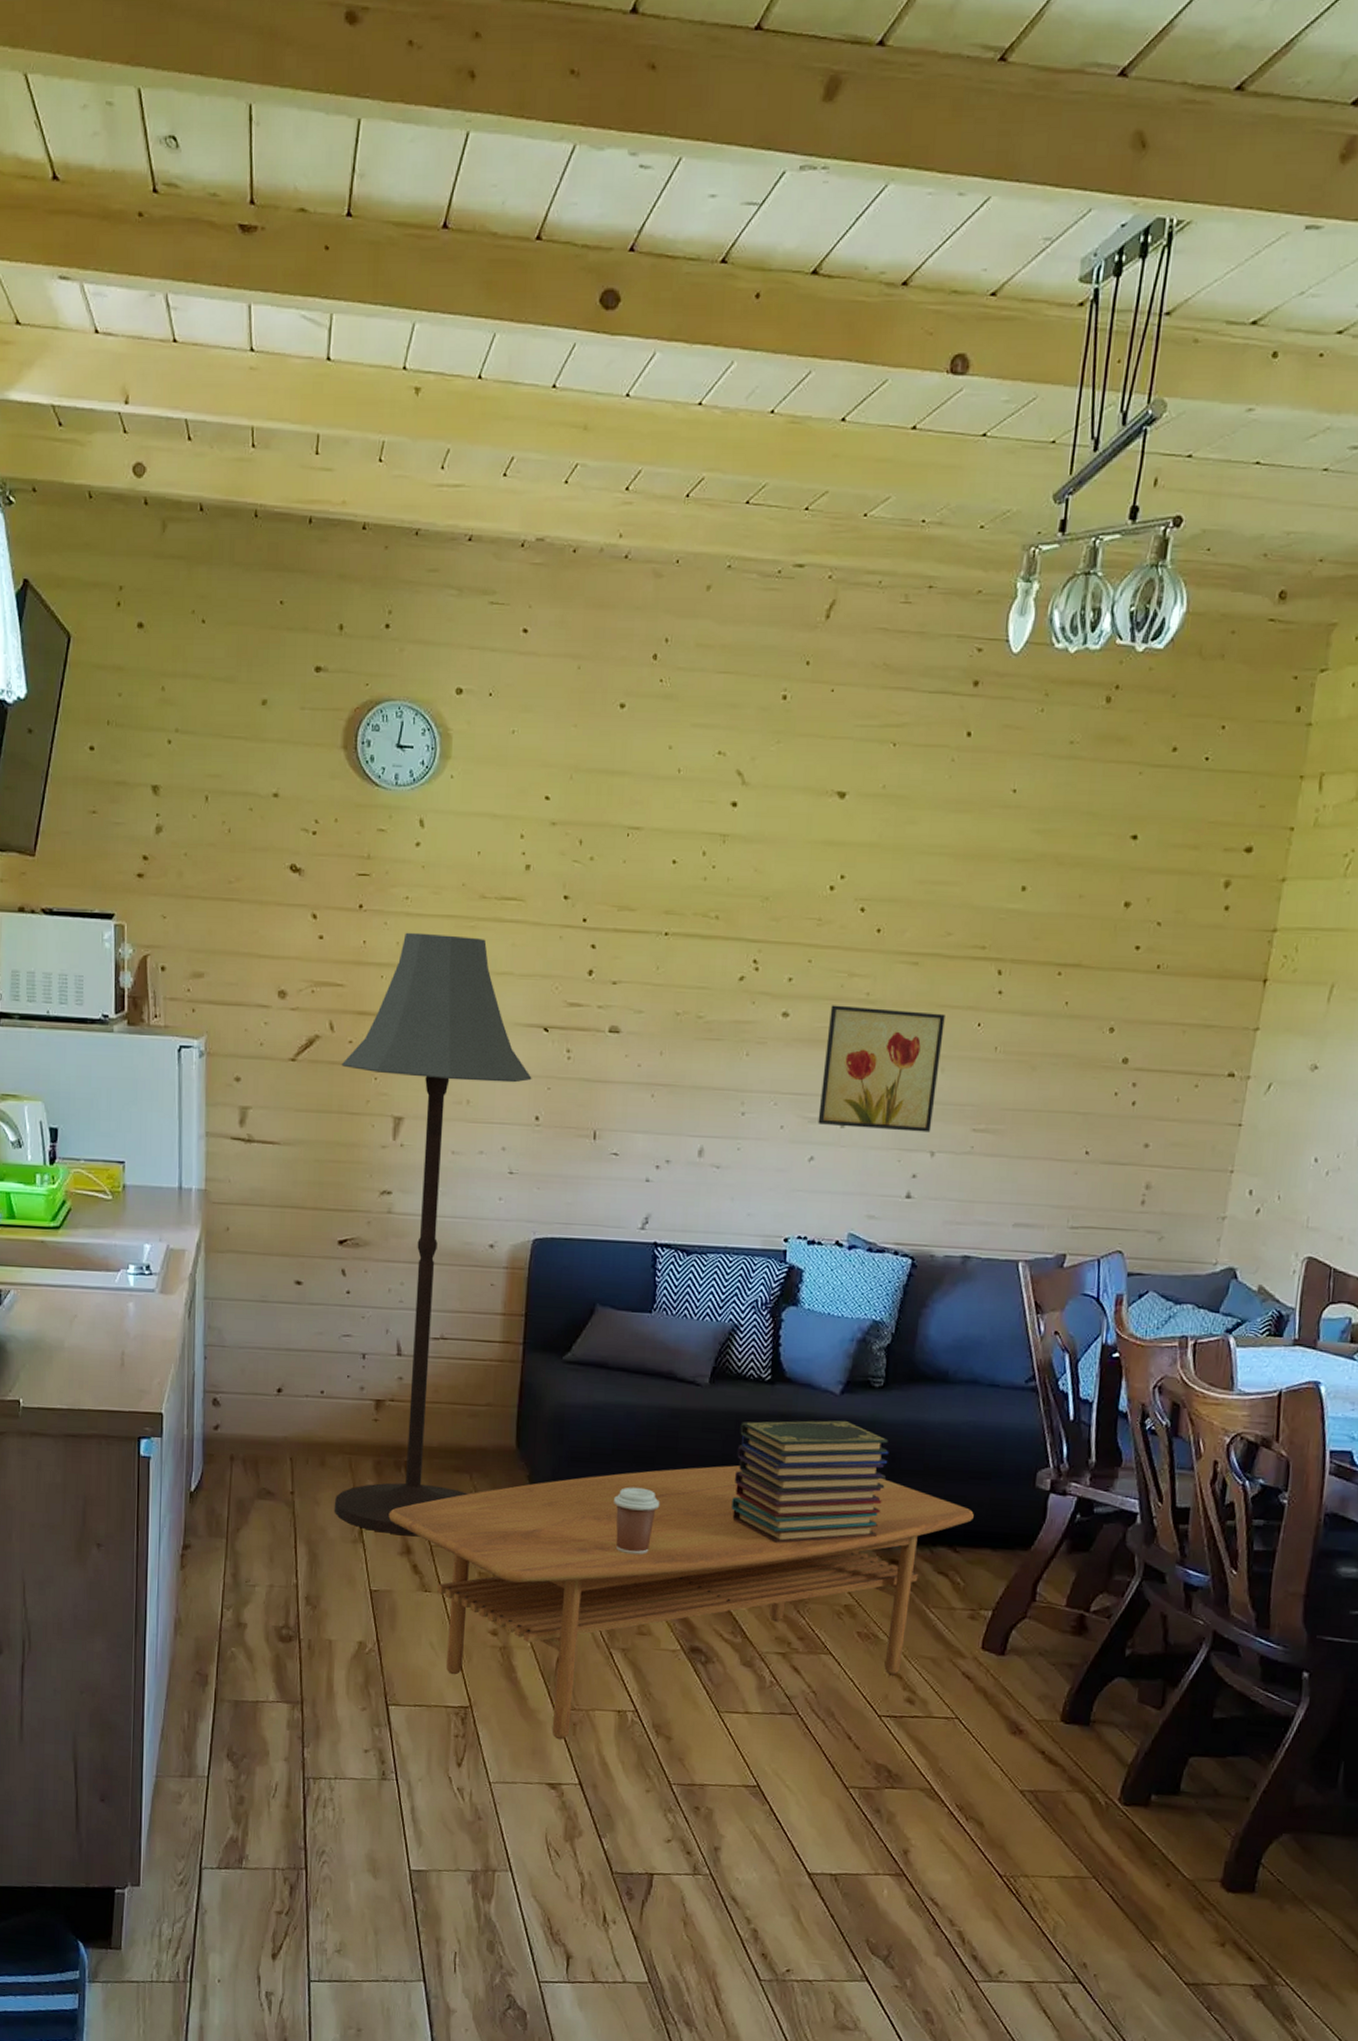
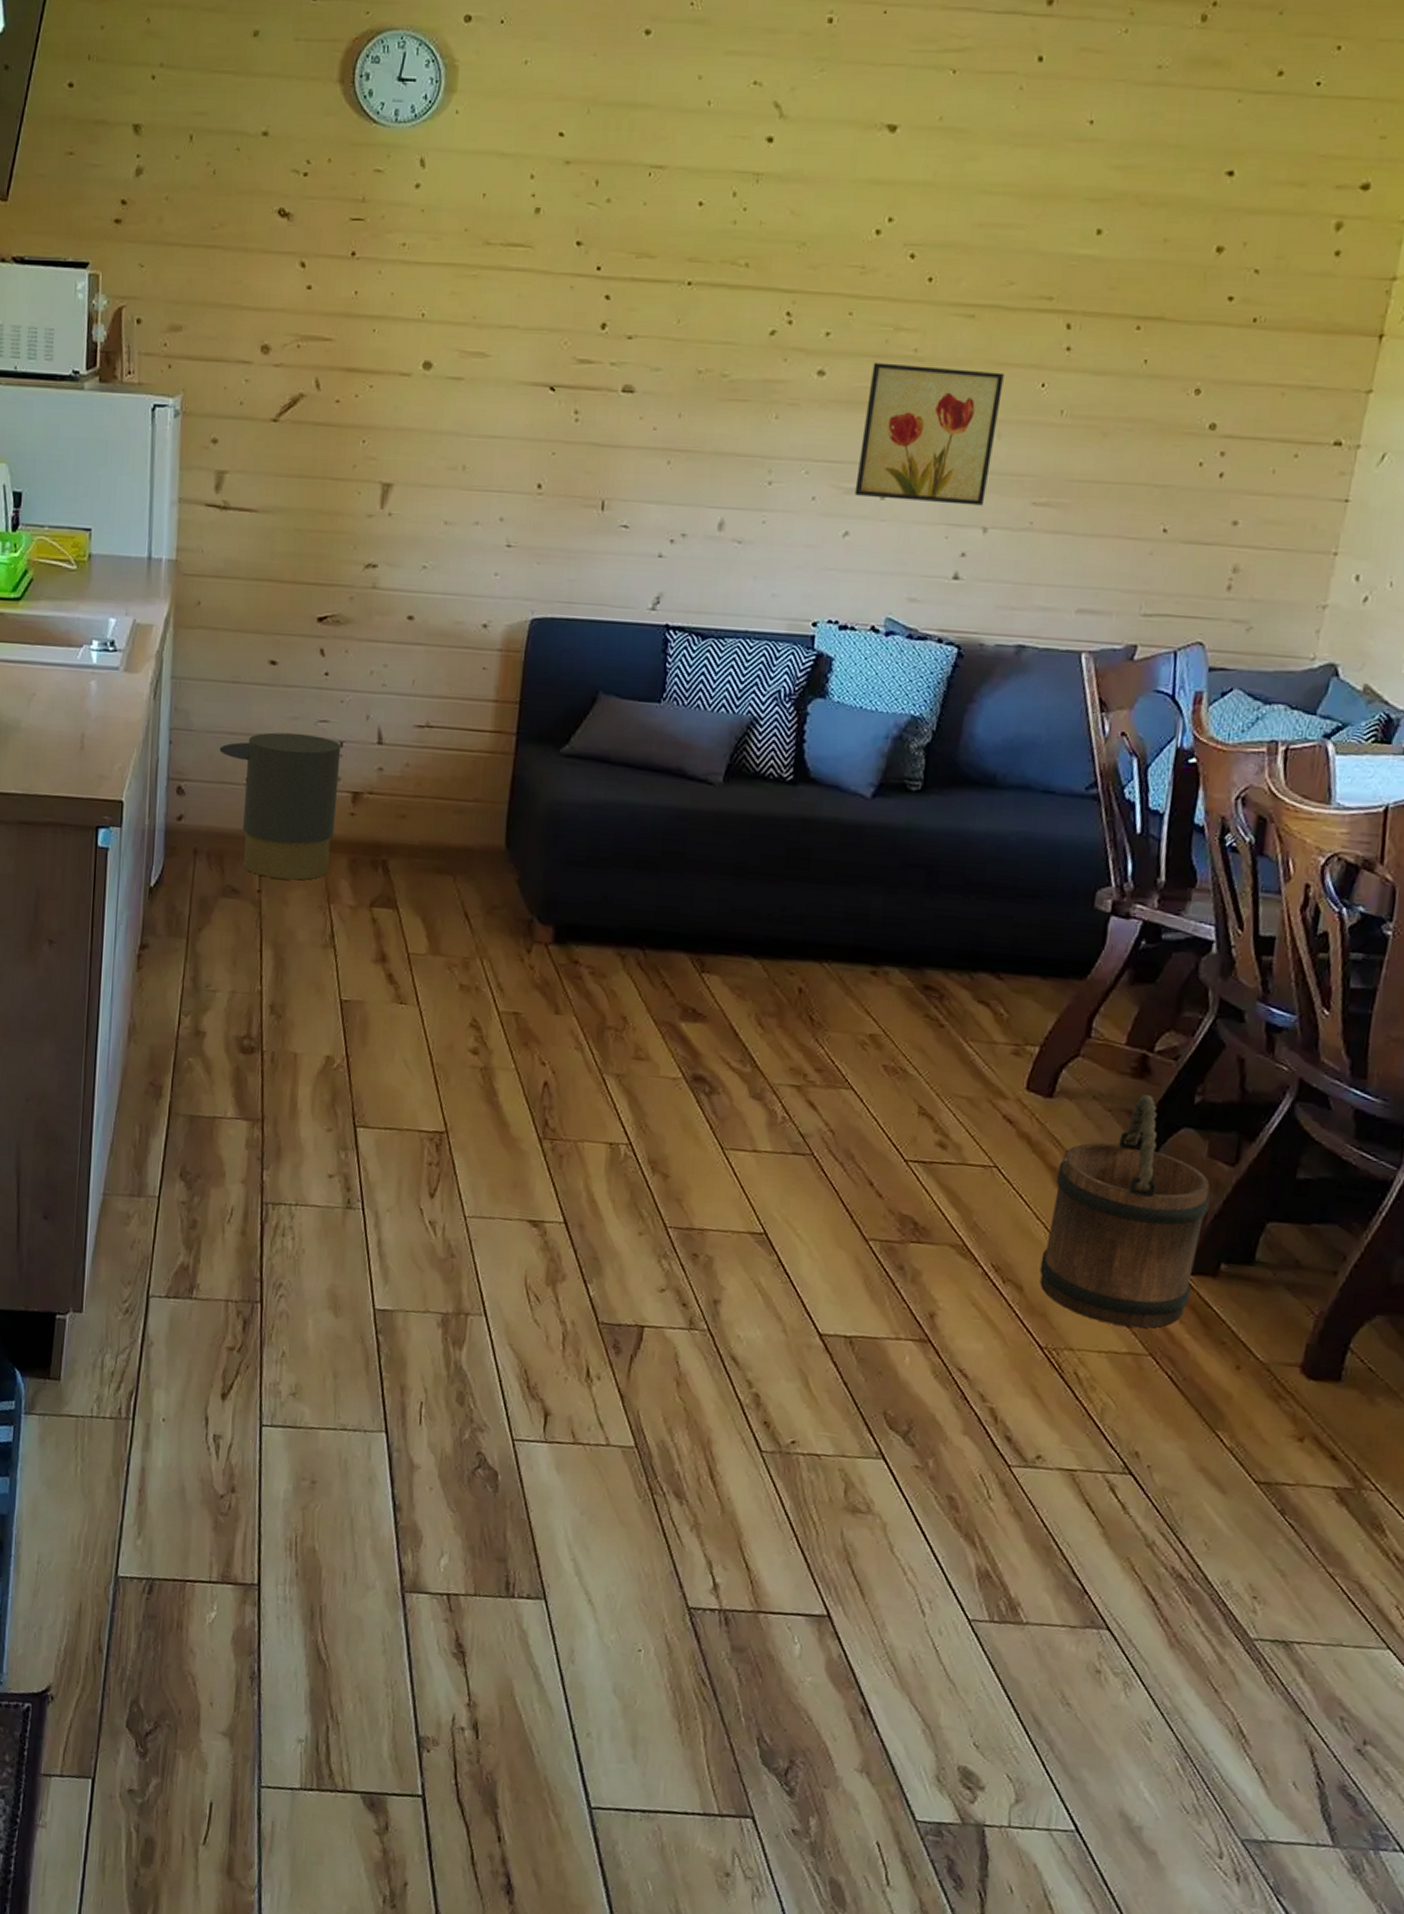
trash can: none [251,1346,364,1482] -> present [219,732,342,881]
floor lamp: present [335,932,532,1536] -> none [305,282,535,942]
coffee table: present [388,1465,974,1740] -> none [363,874,1022,1173]
coffee cup: present [614,1487,660,1555] -> none [612,895,664,971]
book stack: present [732,1420,889,1543] -> none [744,826,926,963]
bucket: none [997,1650,1141,1855] -> present [1039,1095,1210,1329]

